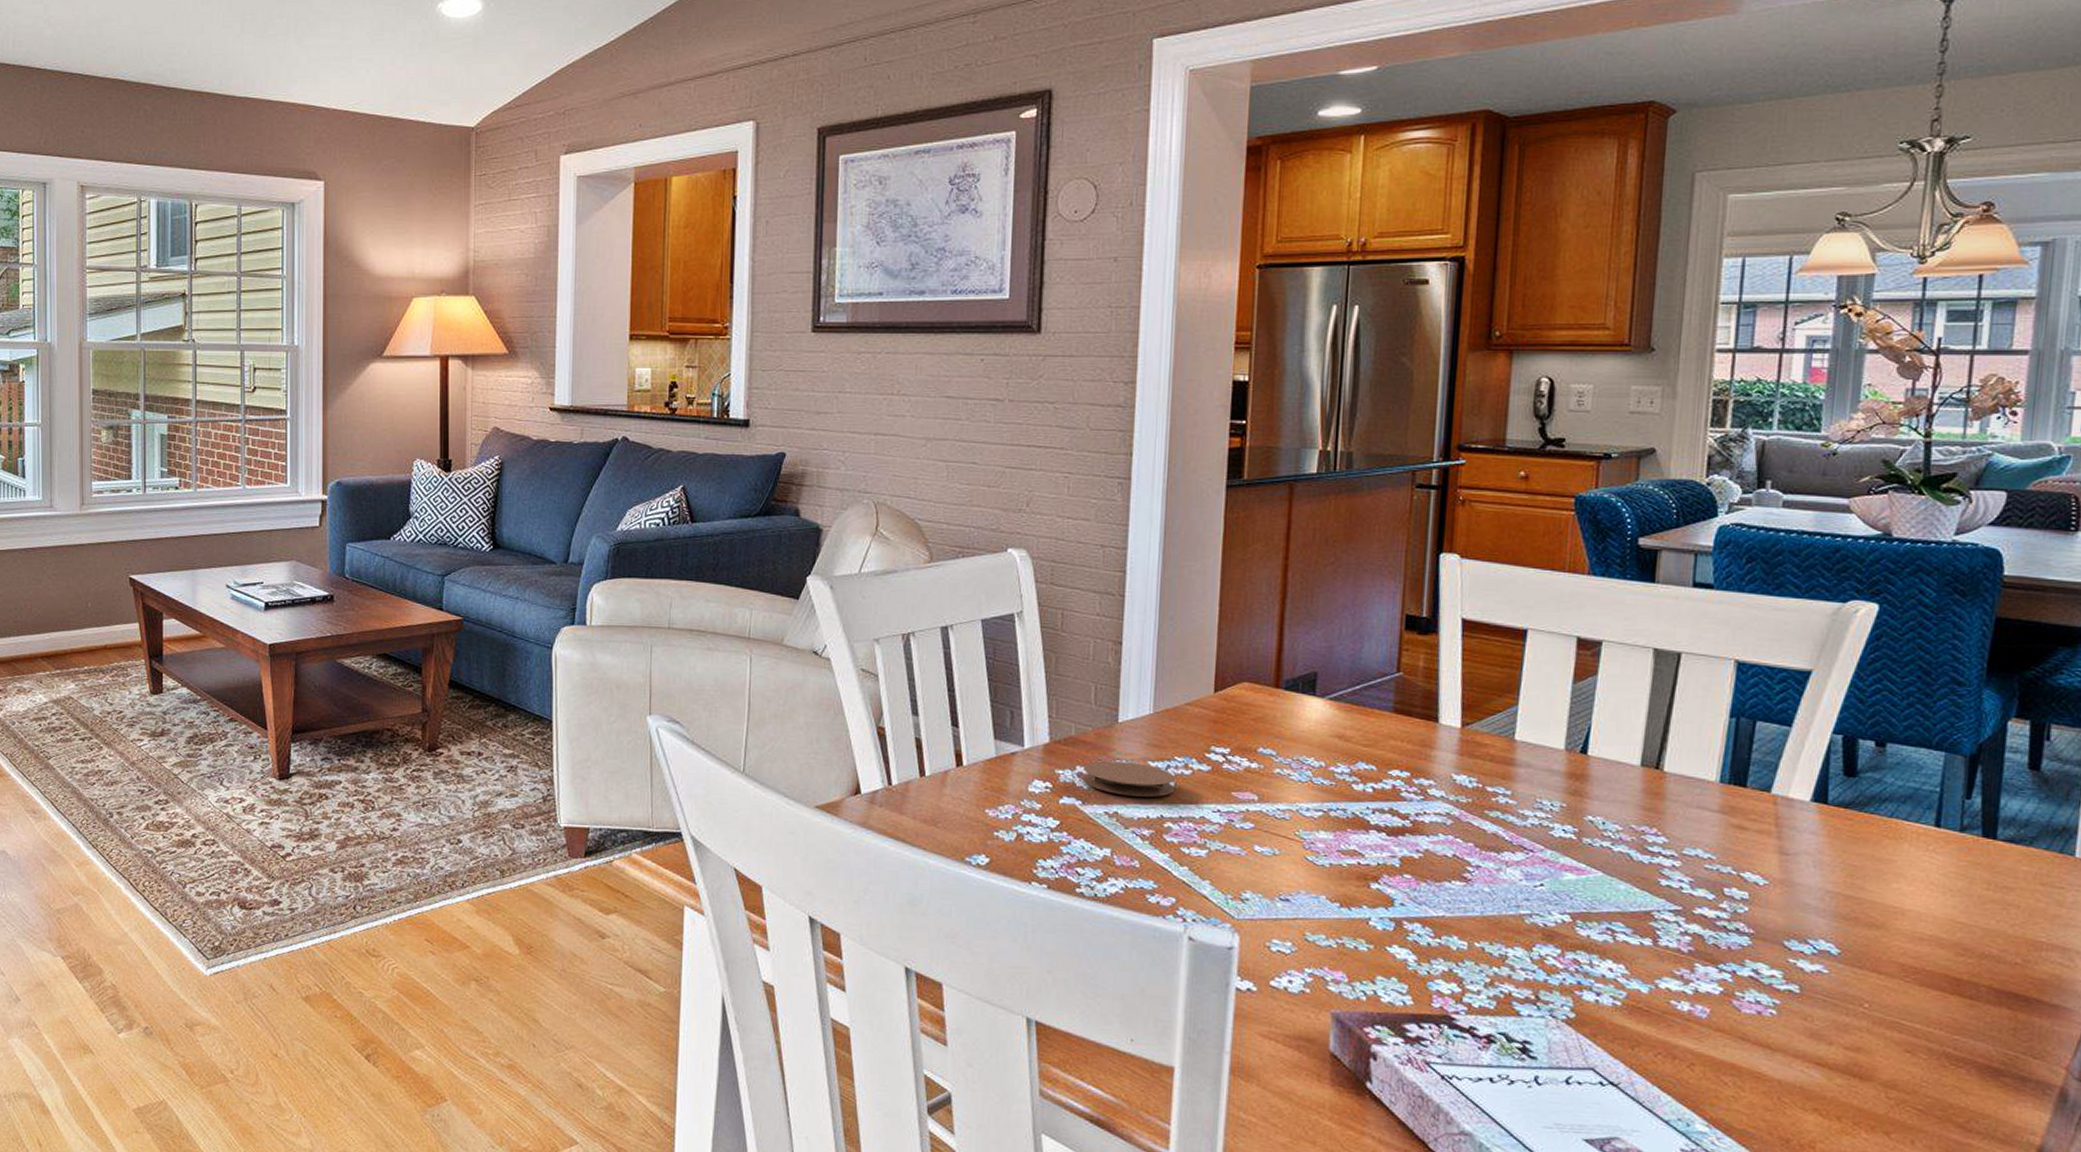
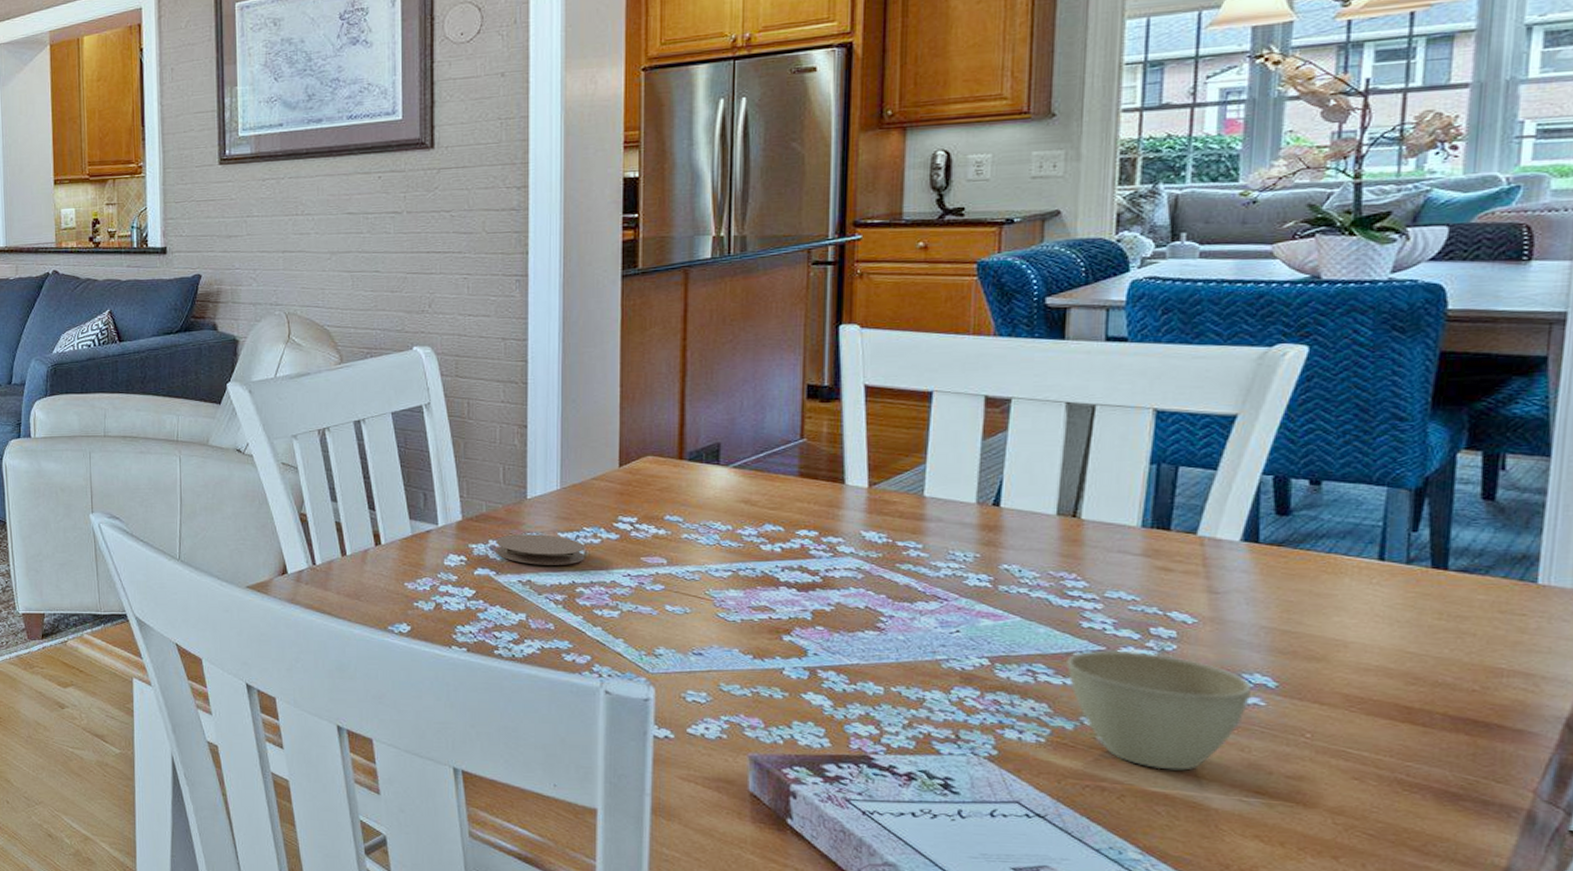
cup: none [1643,909,1817,1039] -> present [1065,650,1253,771]

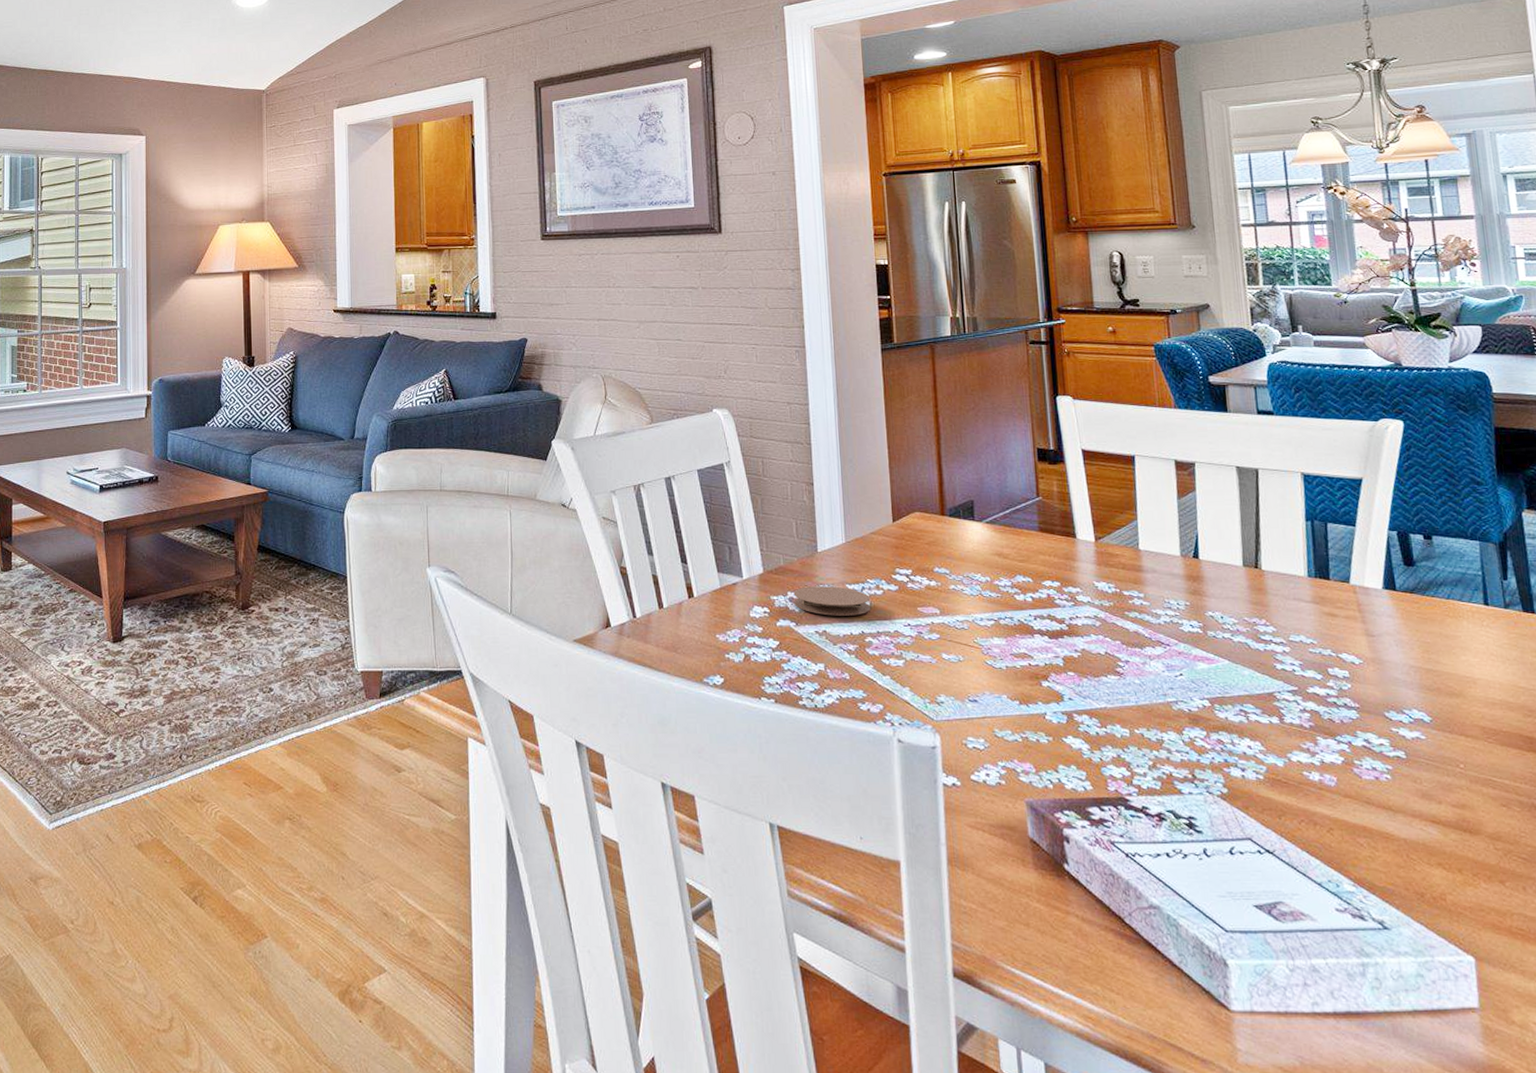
cup: present [1065,650,1253,771] -> none [1268,690,1414,803]

